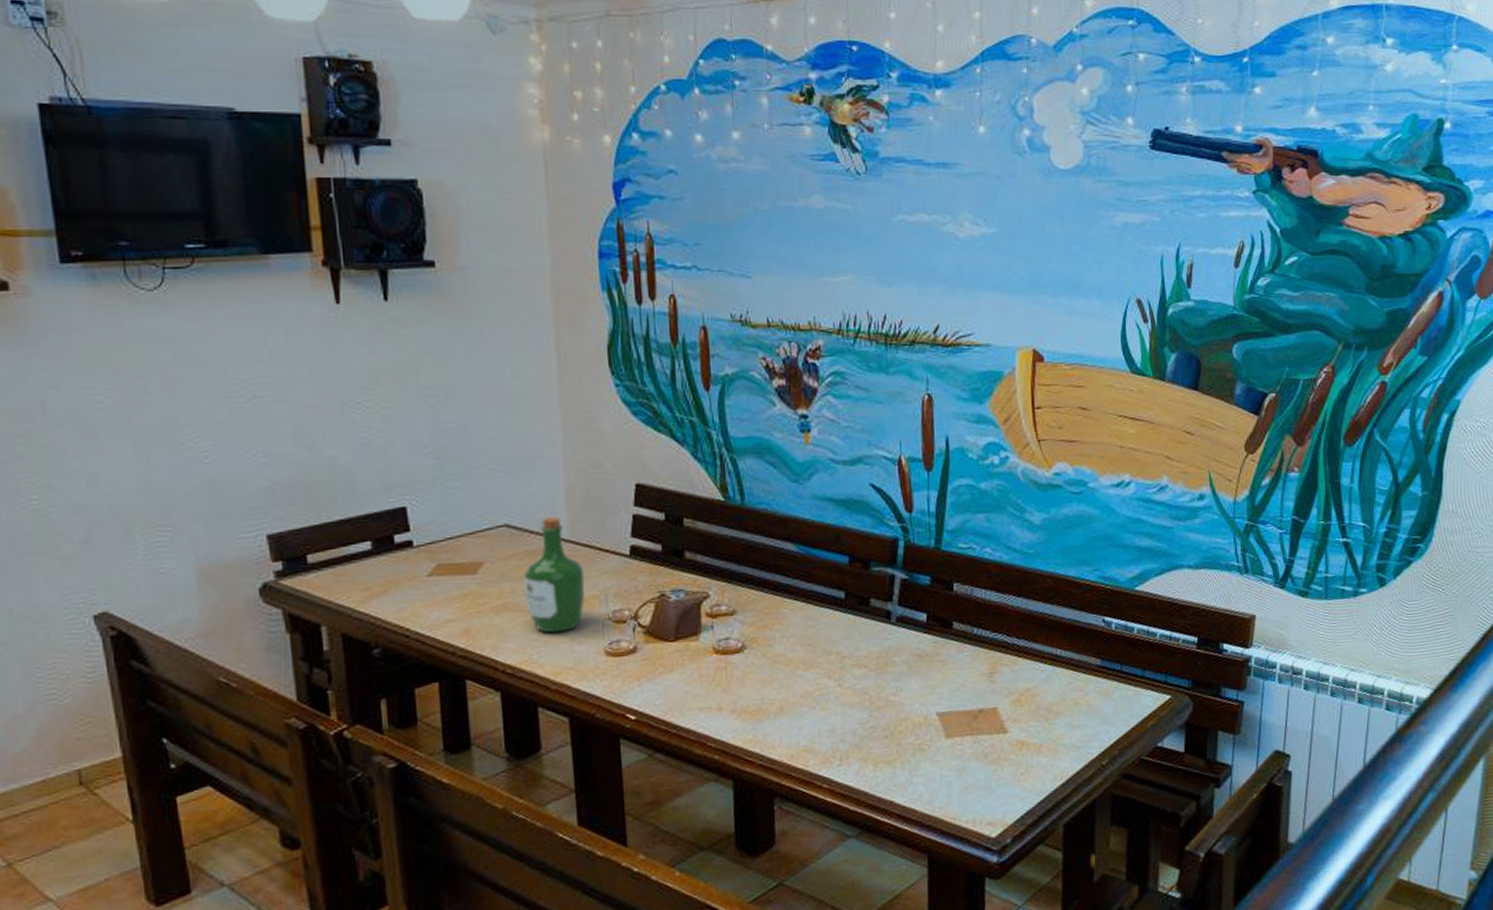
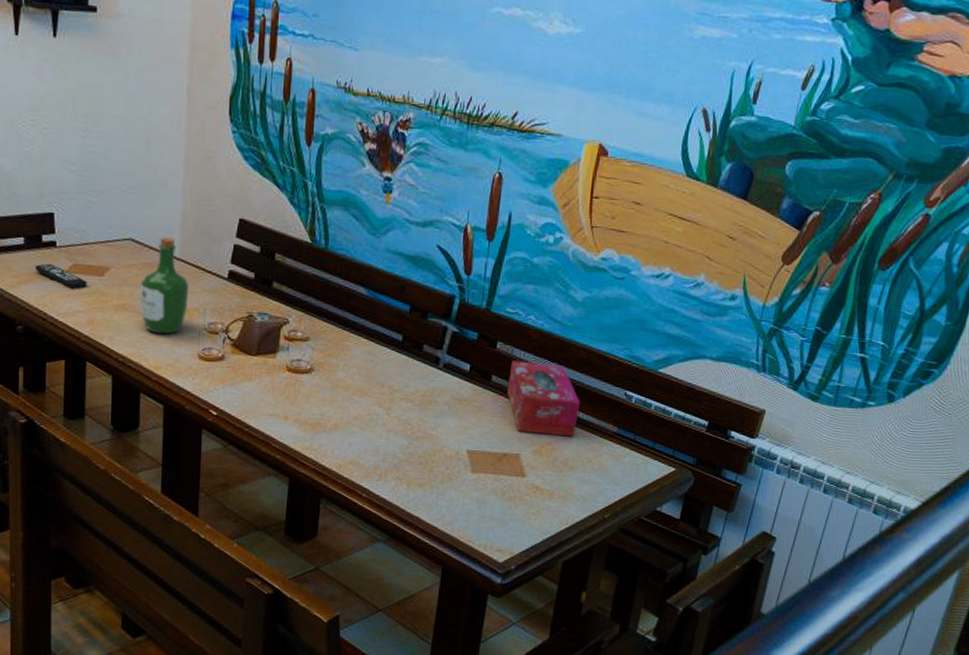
remote control: none [388,568,457,595] -> present [34,263,87,289]
tissue box: none [972,599,1056,682] -> present [507,360,580,437]

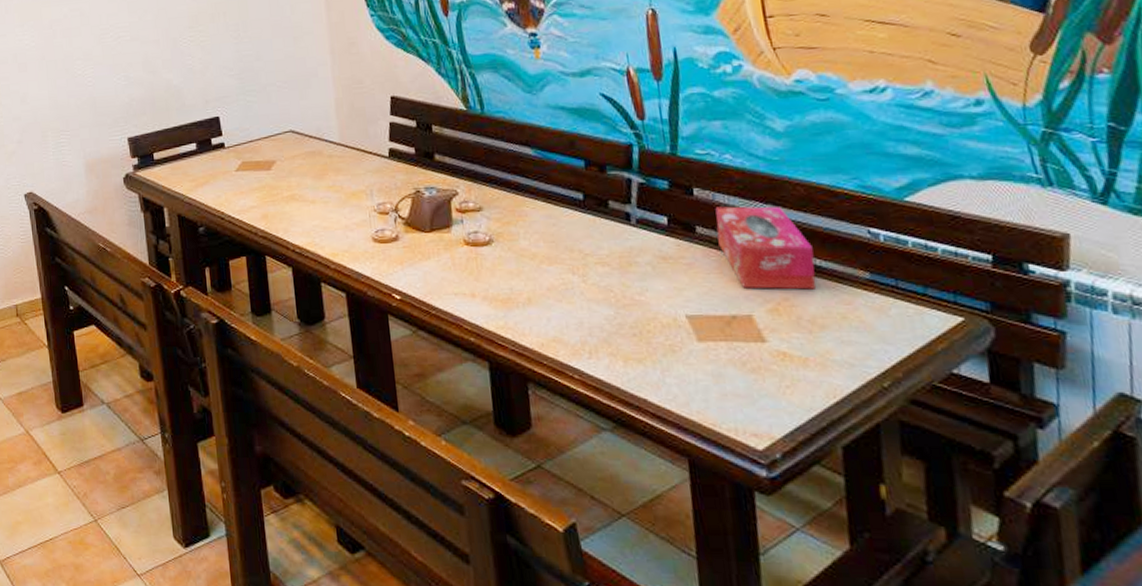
remote control: present [34,263,87,289] -> none [208,164,257,186]
wine bottle: present [139,237,189,335] -> none [305,124,355,221]

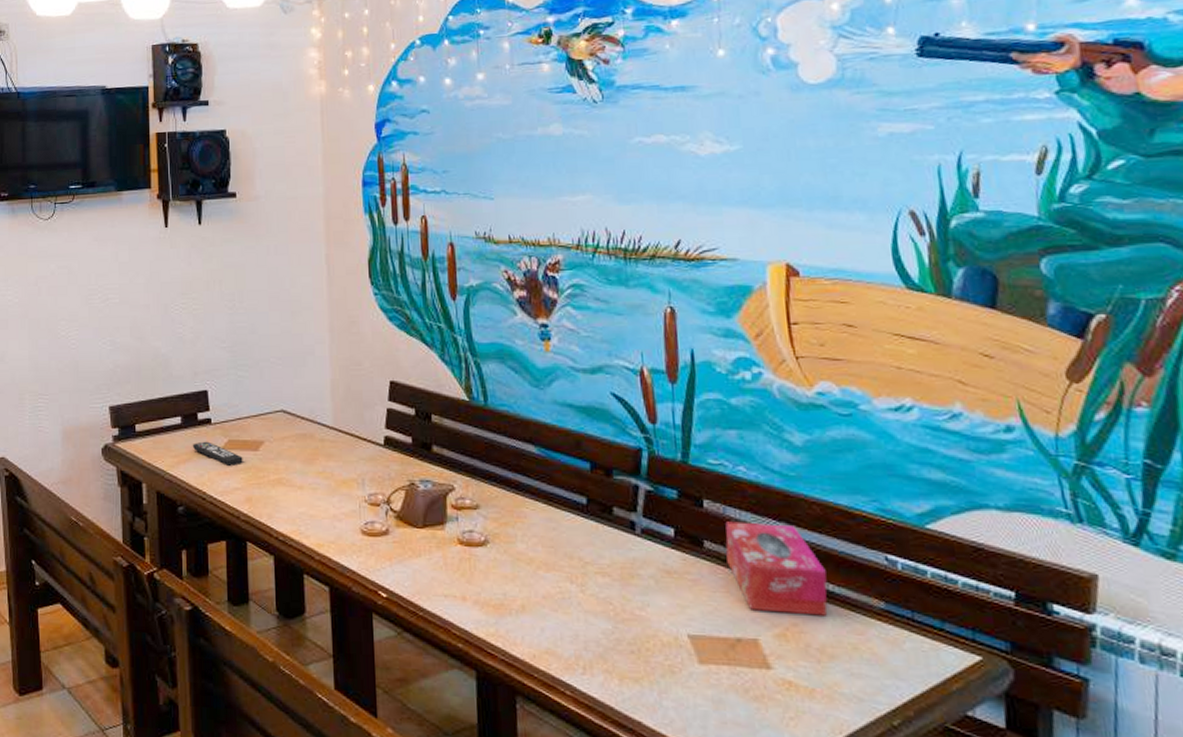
remote control: none [208,164,257,186] -> present [192,441,243,466]

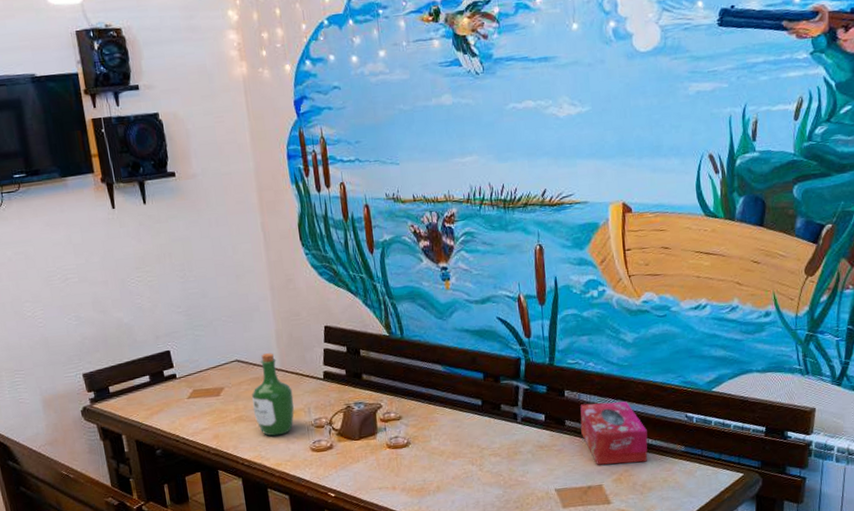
remote control: present [192,441,243,466] -> none [161,393,208,411]
wine bottle: none [295,406,346,509] -> present [251,353,295,436]

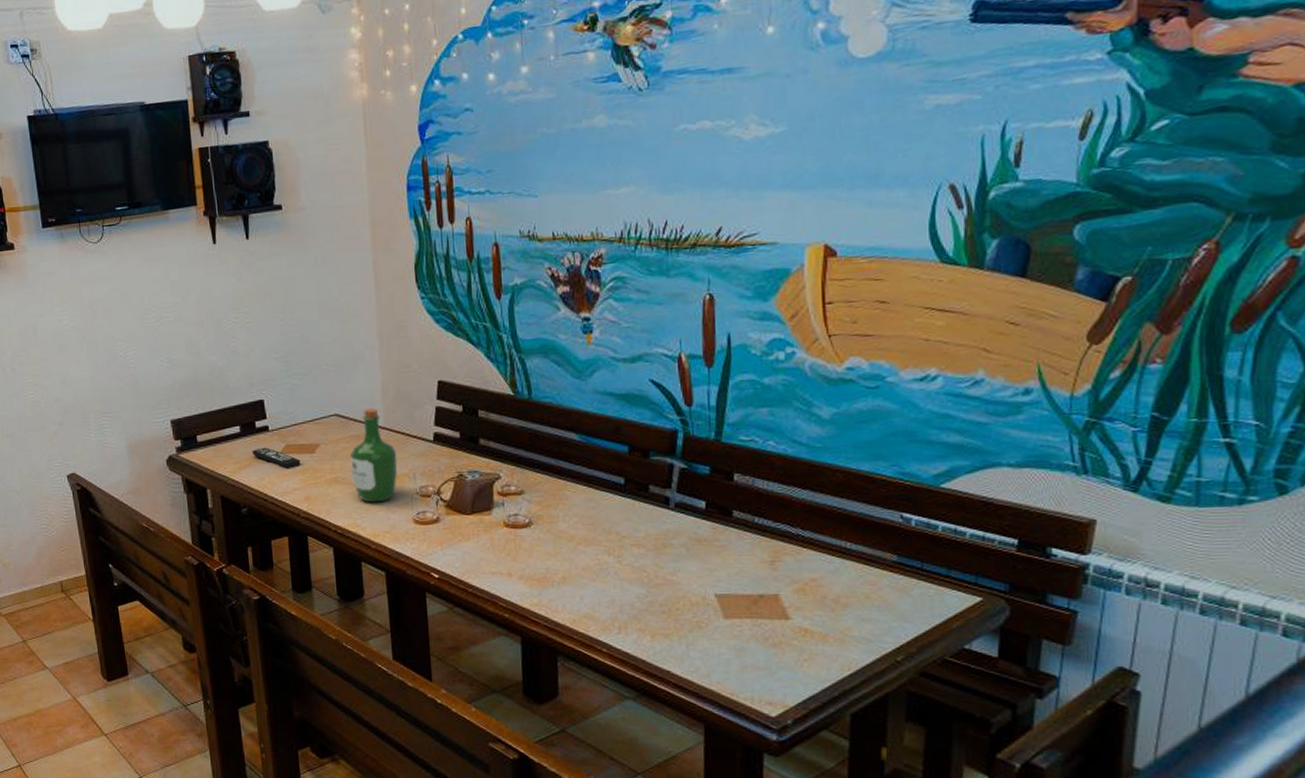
remote control: none [161,393,208,411] -> present [251,447,301,469]
tissue box: present [580,401,648,465] -> none [753,491,845,571]

